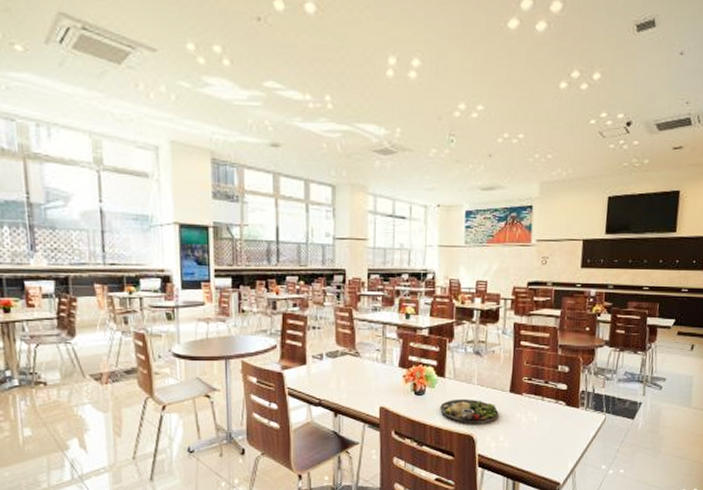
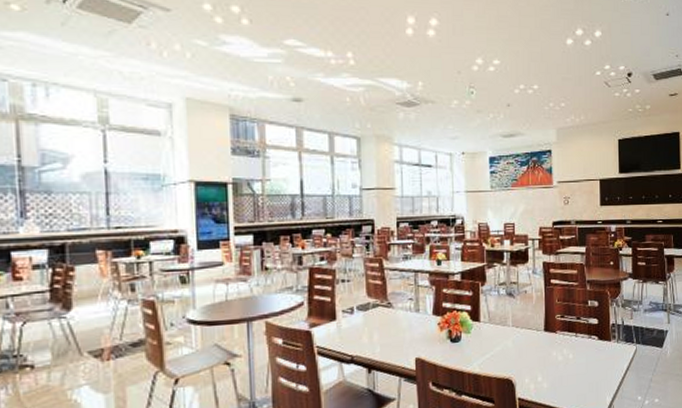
dinner plate: present [440,398,499,424] -> none [477,341,535,369]

